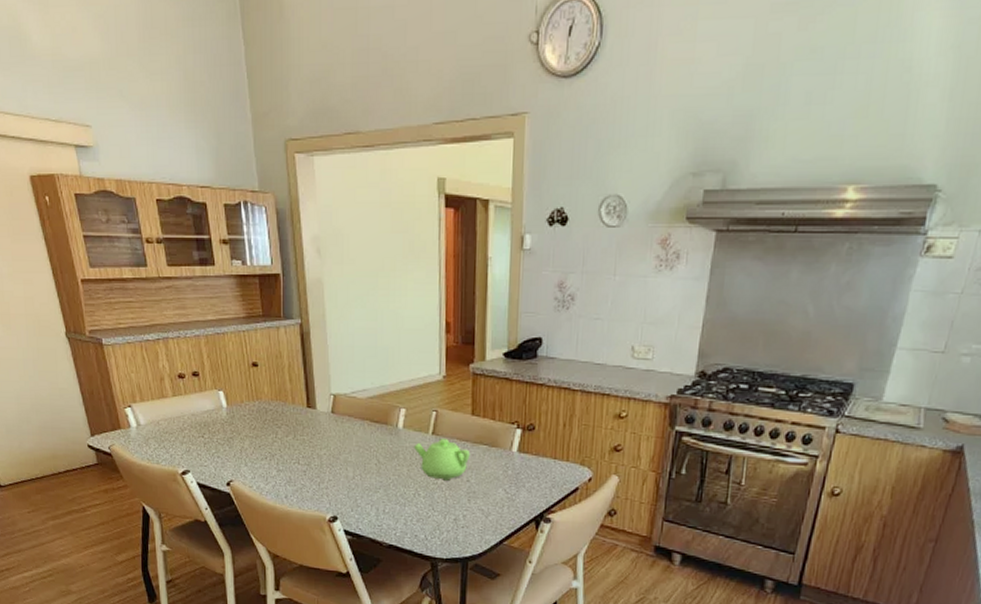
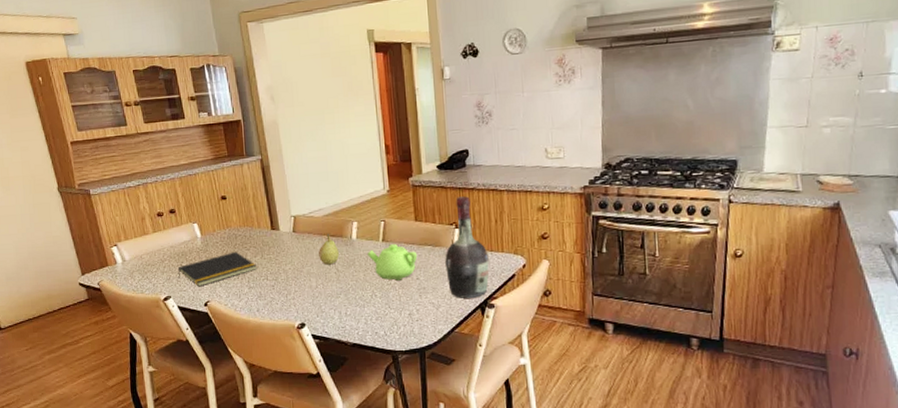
notepad: none [198,427,289,464] -> present [177,251,258,287]
fruit: none [359,418,382,455] -> present [319,233,339,265]
cognac bottle: none [501,392,551,509] -> present [445,196,489,298]

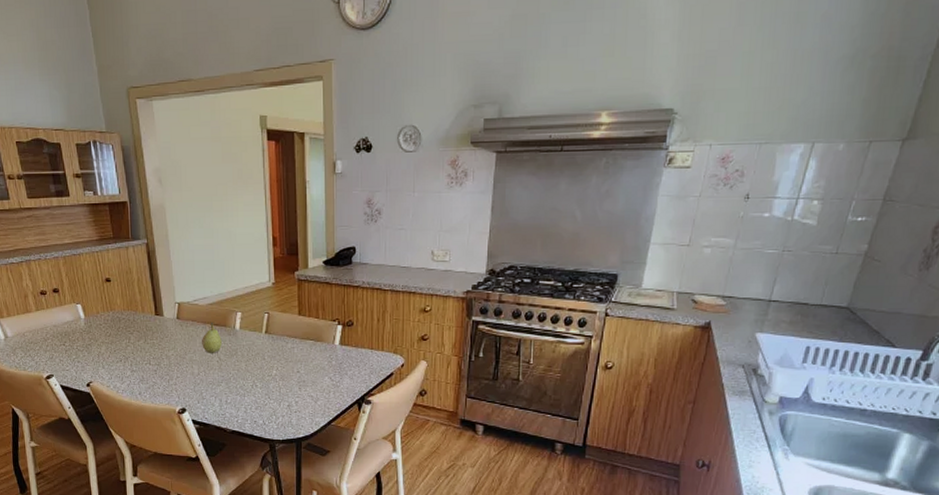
notepad: present [177,251,258,287] -> none [60,334,141,367]
teapot: present [366,243,418,281] -> none [249,335,299,372]
cognac bottle: present [445,196,489,298] -> none [326,294,369,393]

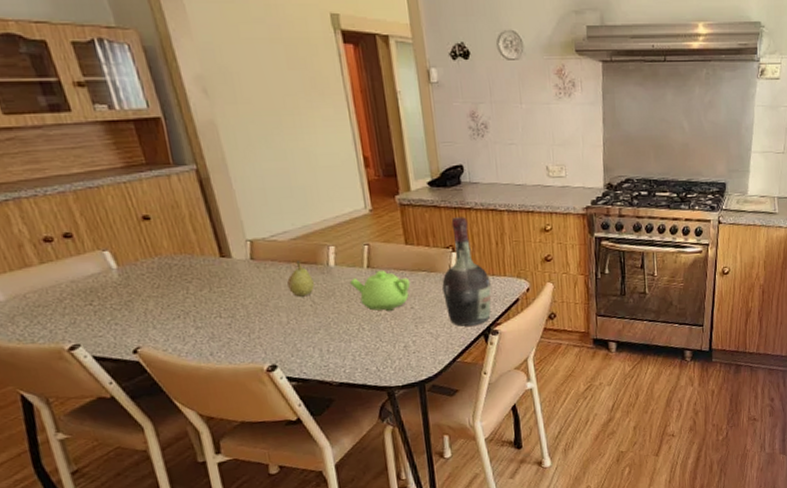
teapot: none [249,335,299,372] -> present [349,269,411,311]
cognac bottle: none [326,294,369,393] -> present [442,217,492,326]

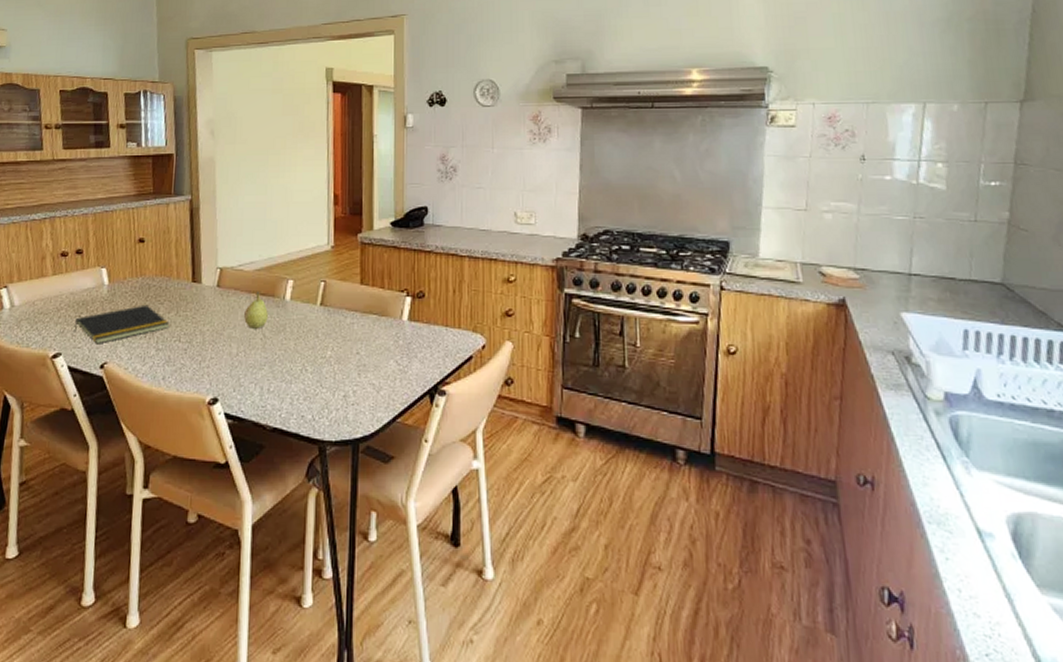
notepad: none [85,284,206,331] -> present [73,304,170,344]
teapot: present [349,269,411,311] -> none [300,308,360,354]
cognac bottle: present [442,217,492,326] -> none [392,260,443,381]

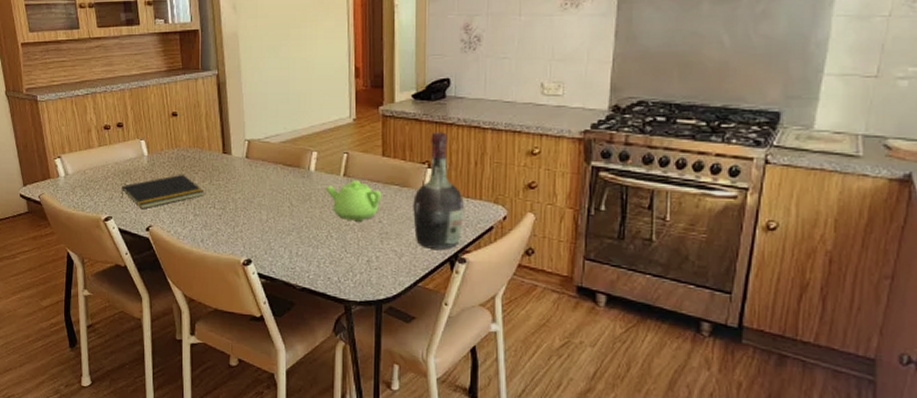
fruit: present [244,291,268,329] -> none [272,162,294,198]
teapot: none [300,308,360,354] -> present [325,179,382,222]
cognac bottle: none [392,260,443,381] -> present [413,132,464,249]

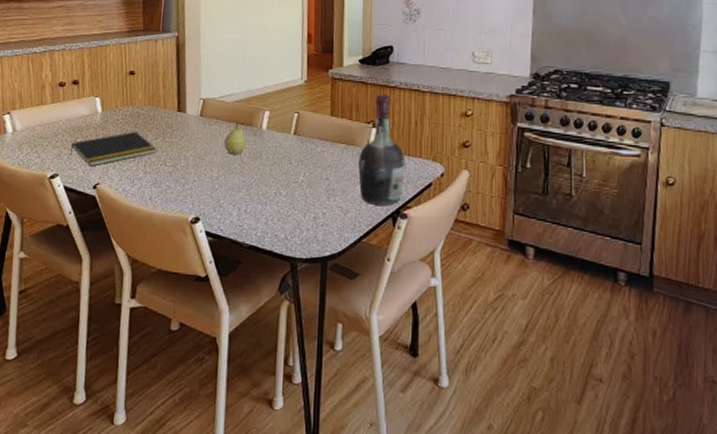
fruit: none [272,162,294,198] -> present [224,120,246,155]
teapot: present [325,179,382,222] -> none [275,137,330,179]

